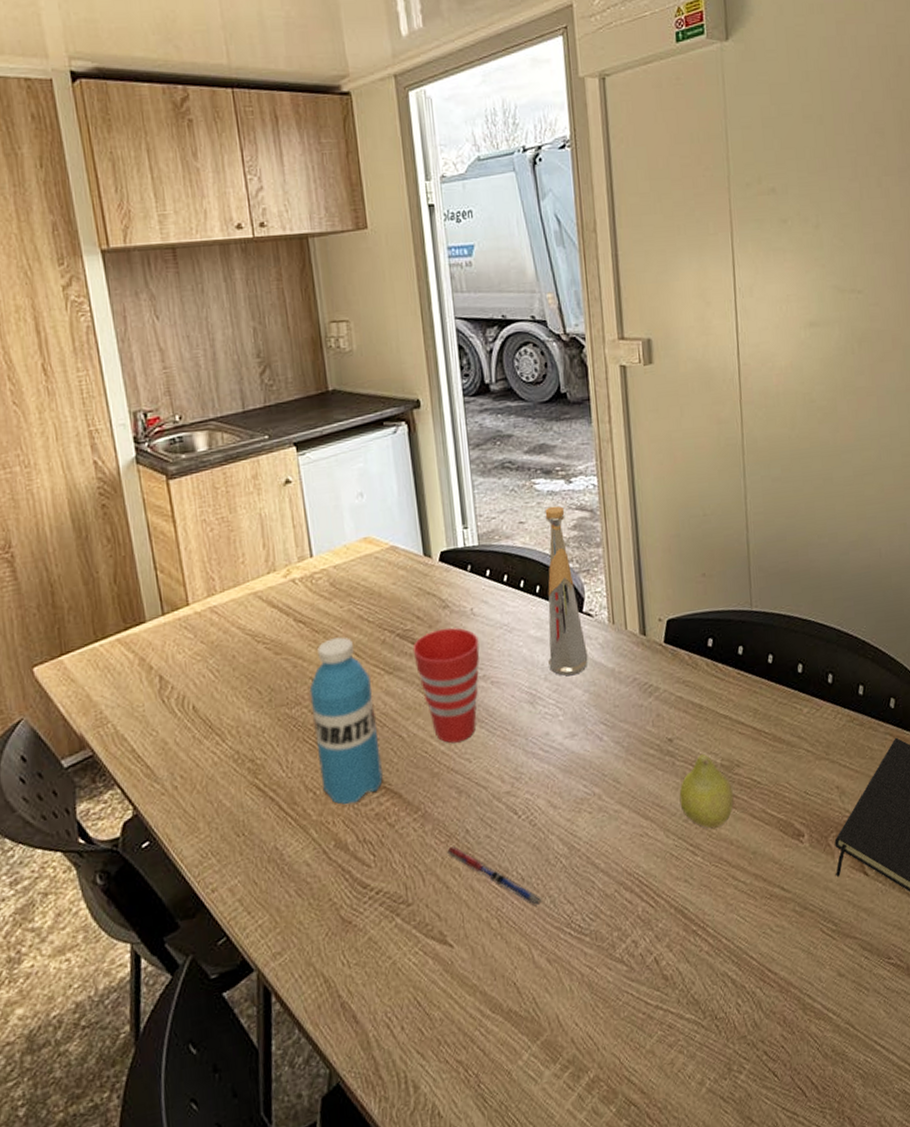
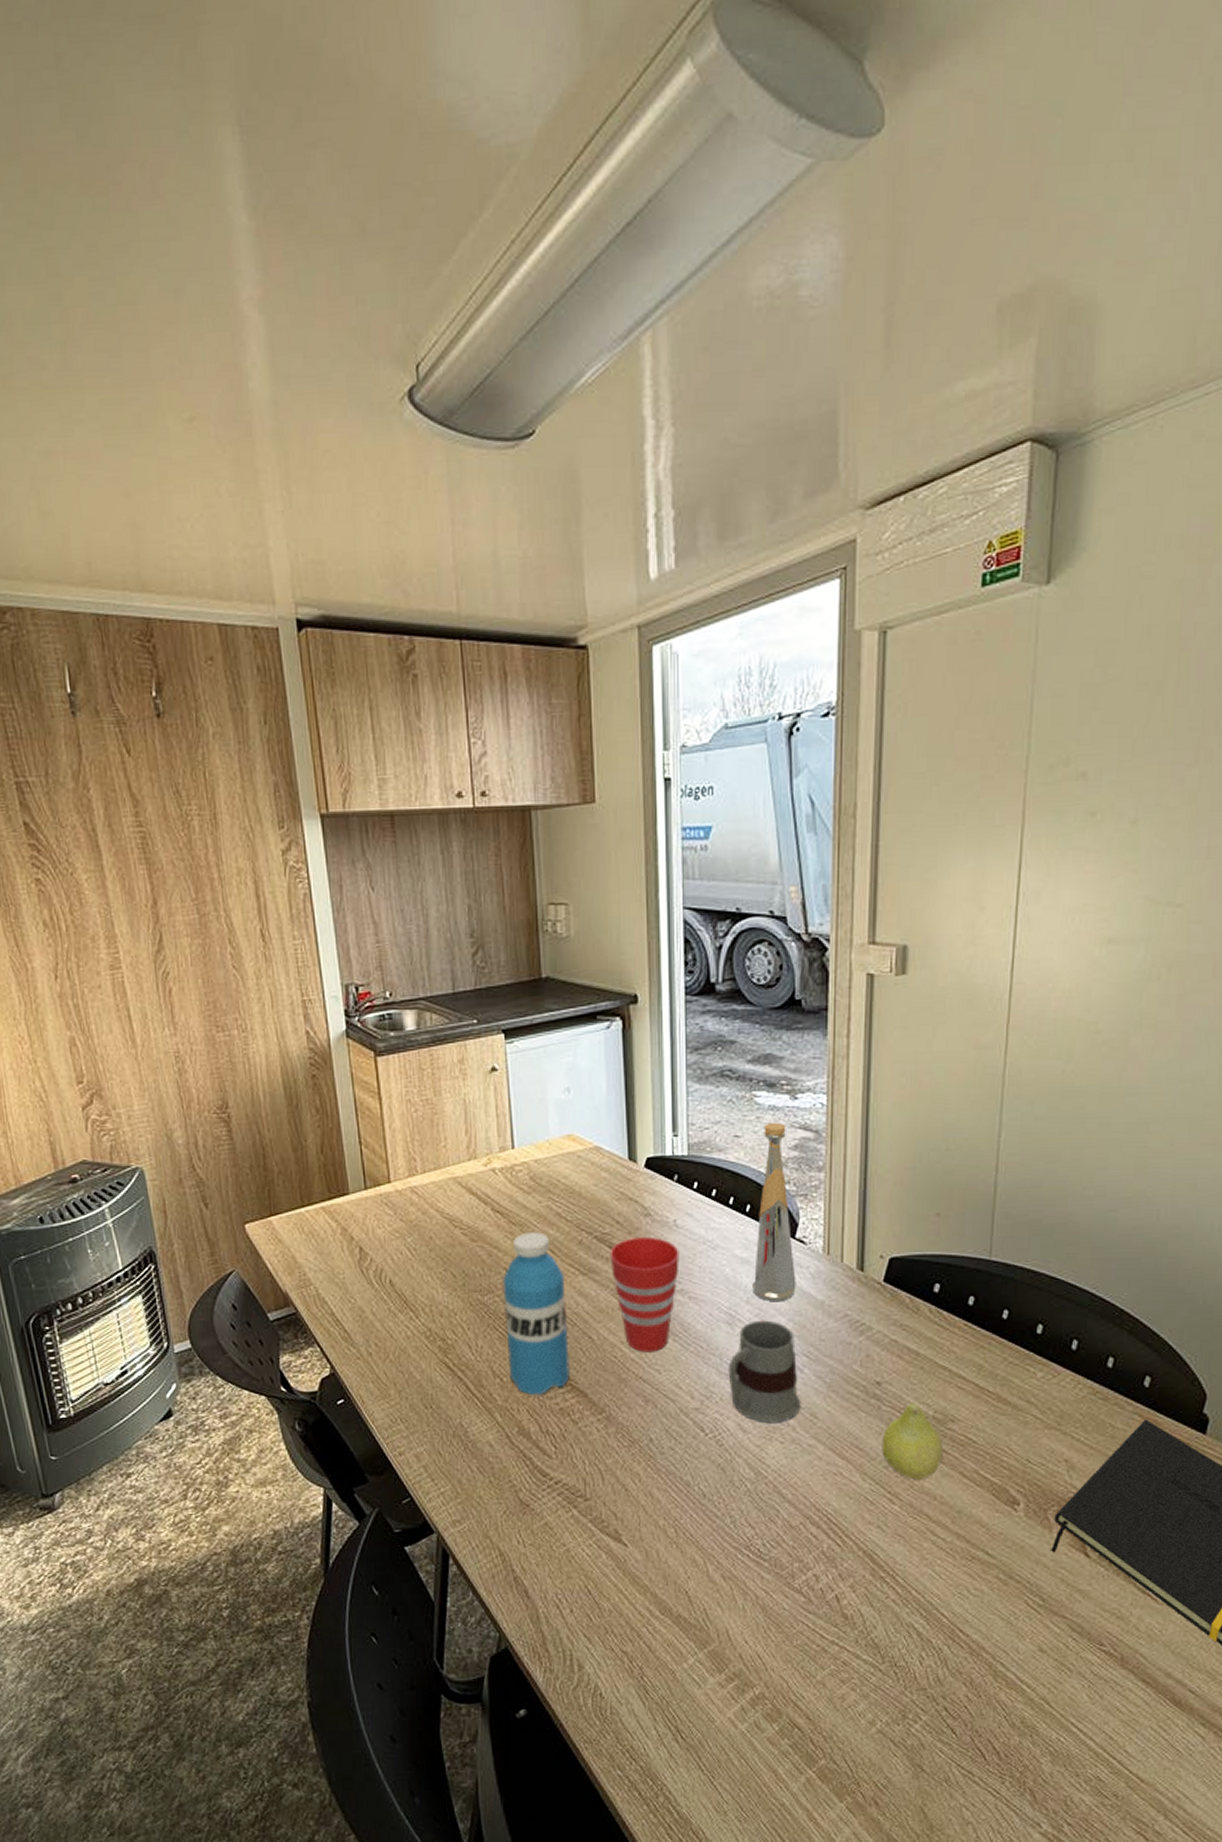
pen: present [447,846,542,907] -> none [629,1452,722,1523]
mug: none [533,694,604,796] -> present [728,1320,801,1424]

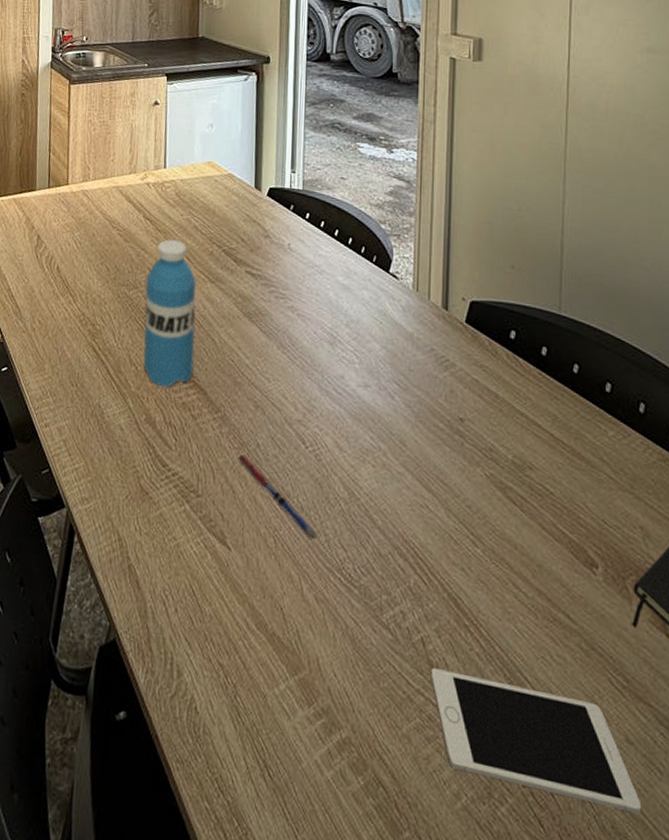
cup: present [610,1236,680,1352] -> none [234,254,292,361]
pen: none [629,1452,722,1523] -> present [238,454,318,540]
mug: present [728,1320,801,1424] -> none [328,343,392,446]
bottle: present [753,1122,796,1302] -> none [352,170,389,330]
cell phone: none [845,1620,1051,1708] -> present [430,668,642,815]
fruit: present [881,1403,943,1480] -> none [465,444,522,526]

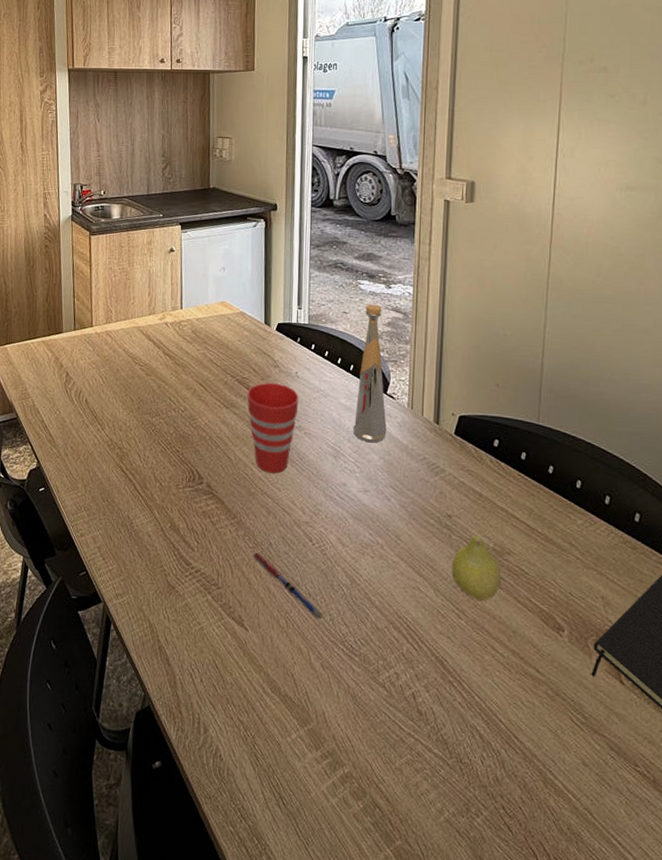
water bottle: present [143,239,196,388] -> none [166,371,213,500]
cup: none [234,254,292,361] -> present [247,382,299,474]
bottle: none [352,170,389,330] -> present [353,304,387,443]
cell phone: present [430,668,642,815] -> none [420,716,594,819]
fruit: none [465,444,522,526] -> present [451,535,501,601]

